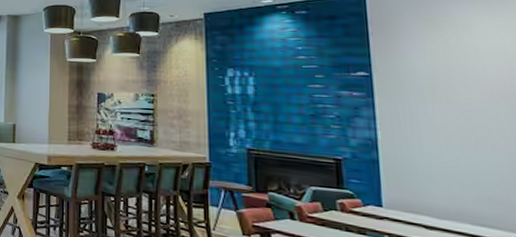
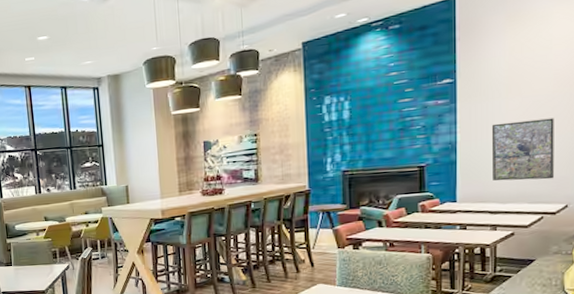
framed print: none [417,127,500,201] -> present [491,117,554,181]

